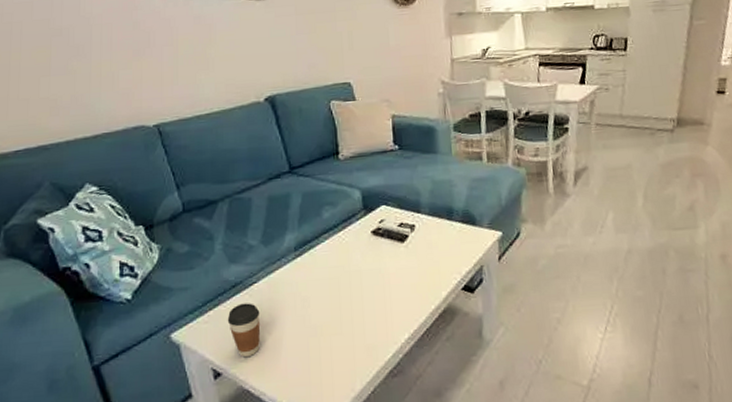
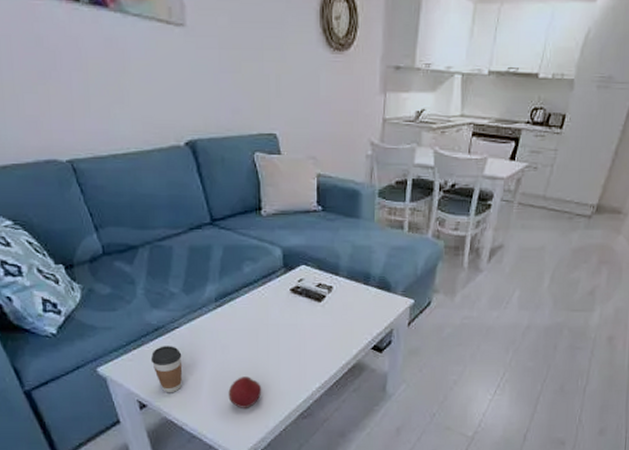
apple: none [310,331,347,370] -> present [228,377,262,408]

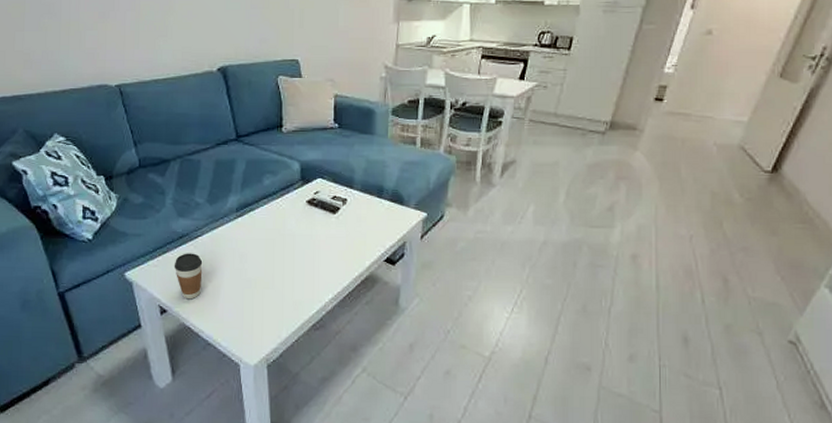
apple: present [228,377,262,408] -> none [244,285,276,317]

